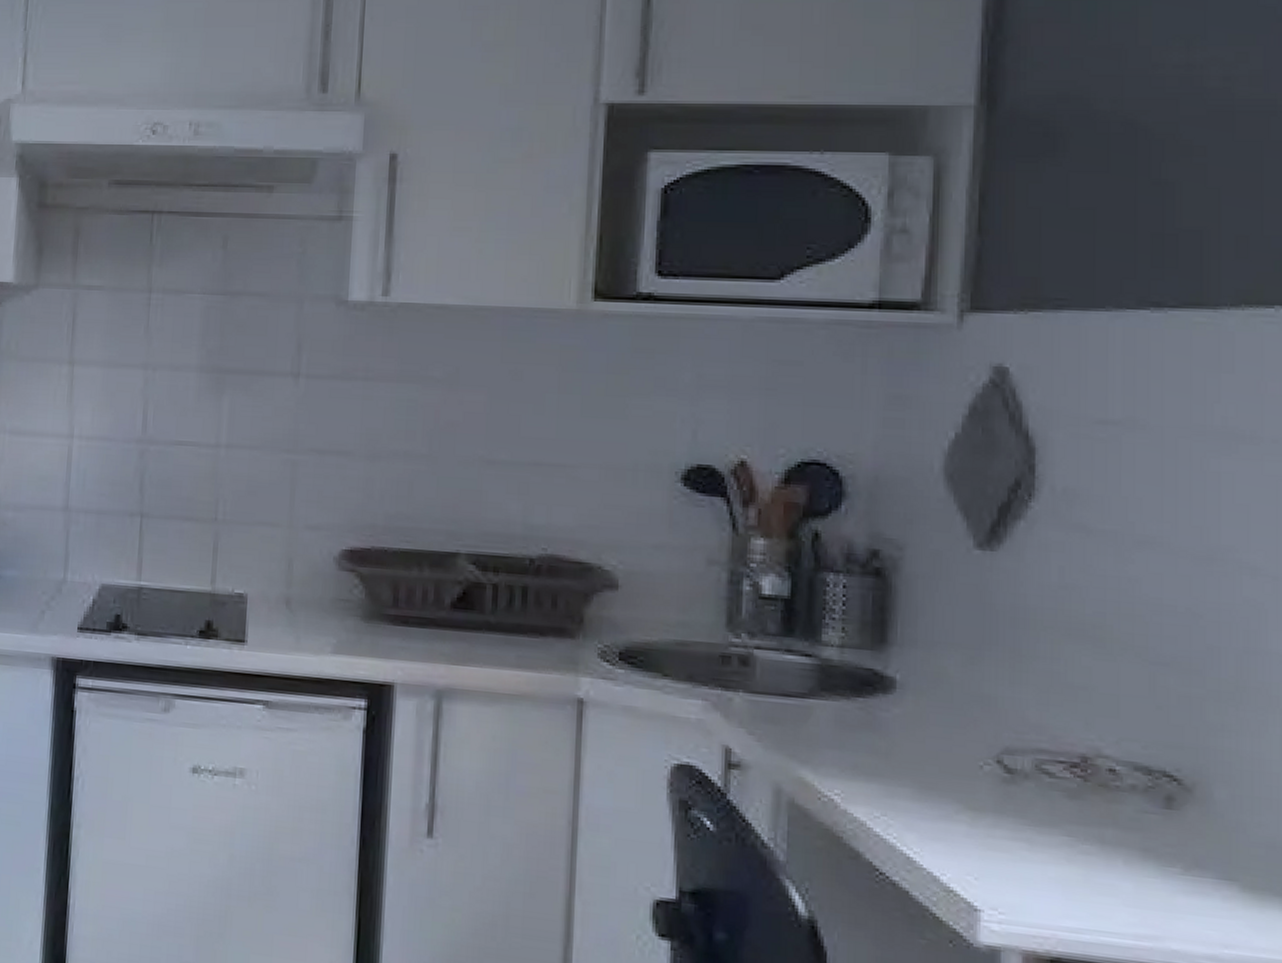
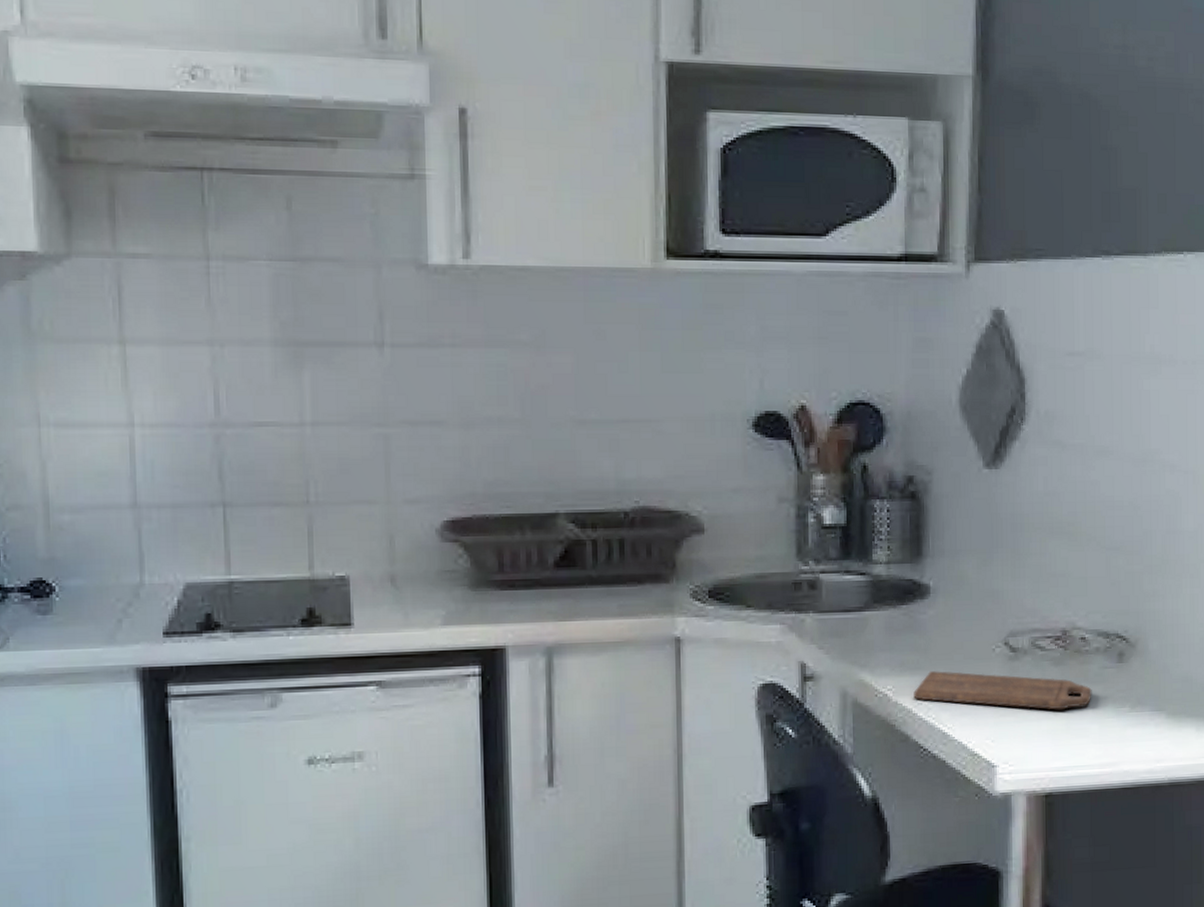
cutting board: none [869,780,1124,856] -> present [914,671,1092,710]

